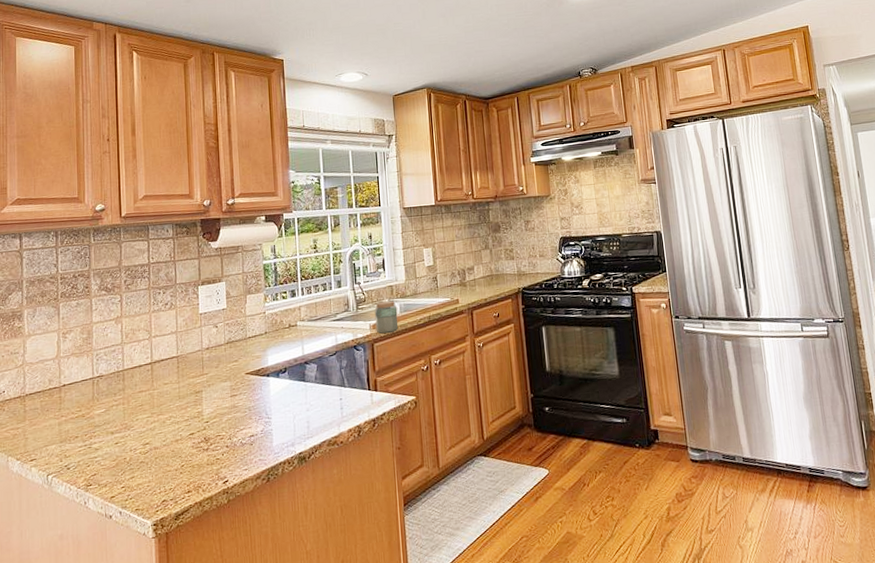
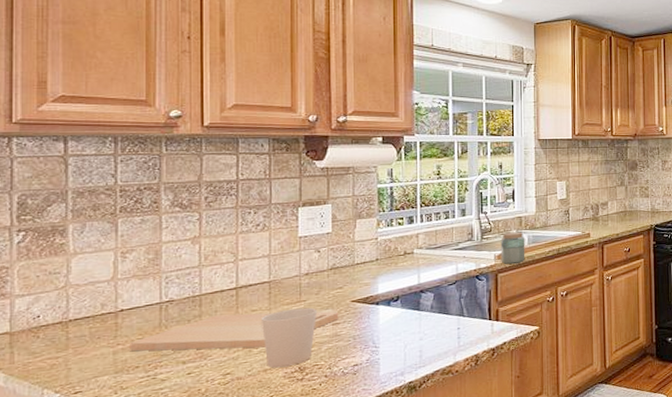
cutting board: none [70,383,236,423] -> present [130,311,339,352]
dixie cup: none [171,380,217,439] -> present [260,307,317,368]

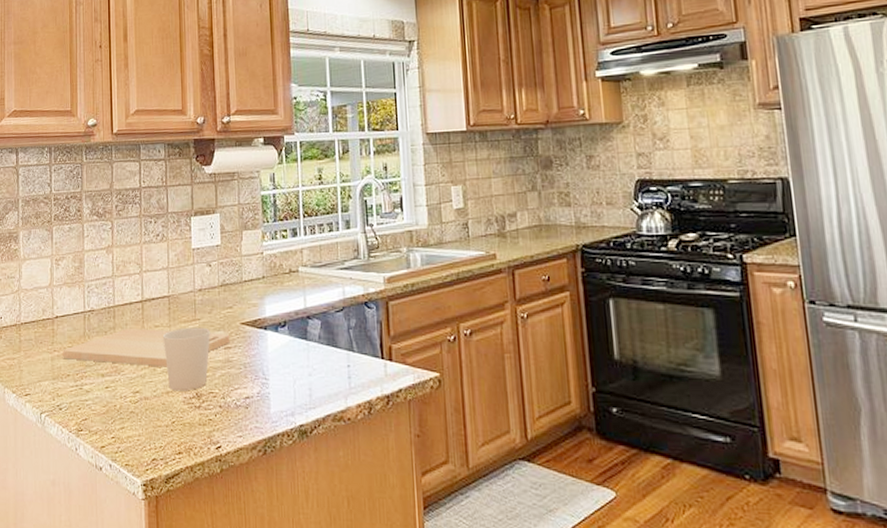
peanut butter: present [500,232,526,265] -> none [389,249,419,291]

